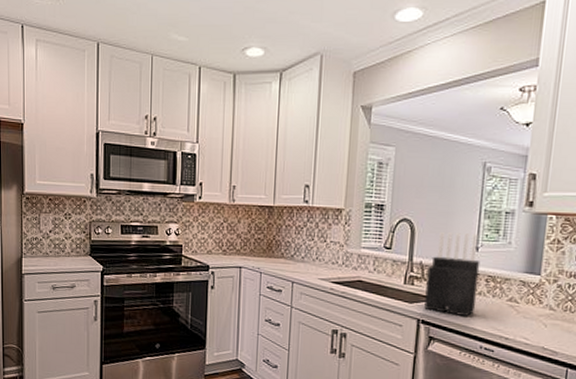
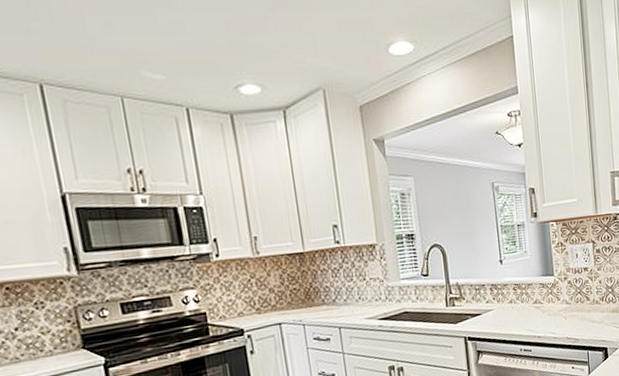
knife block: present [424,231,481,317] -> none [464,248,511,327]

